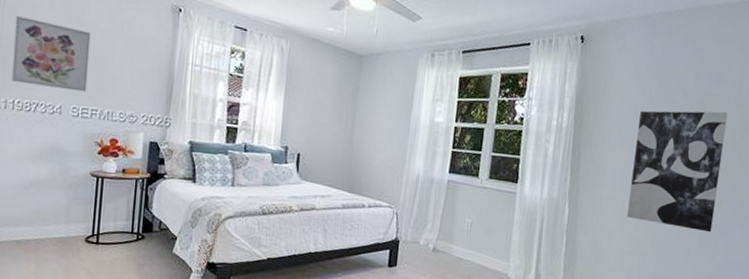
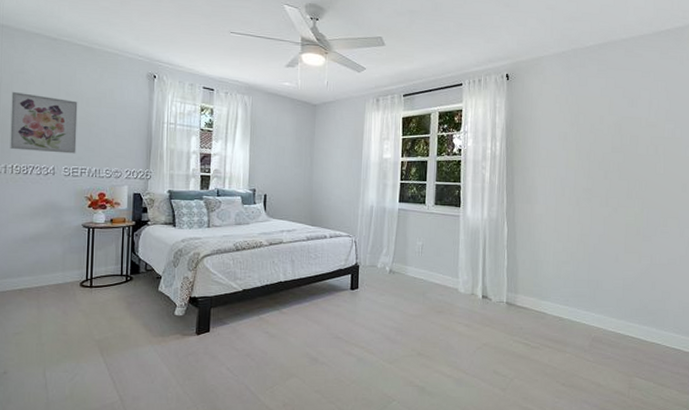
wall art: present [627,110,728,233] -> none [560,131,641,239]

